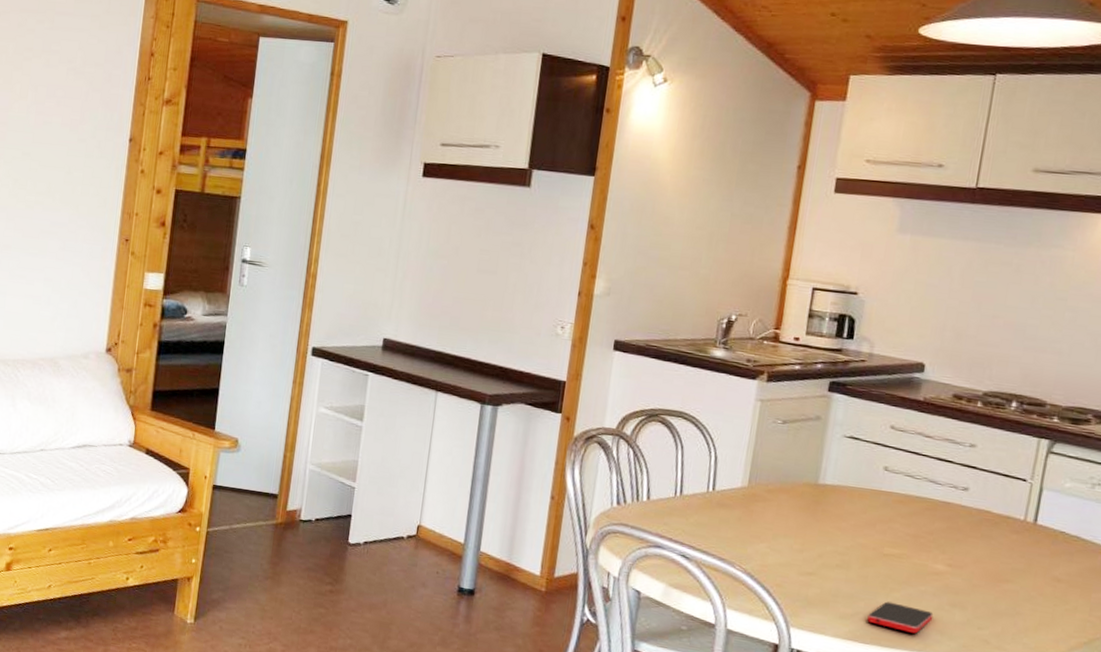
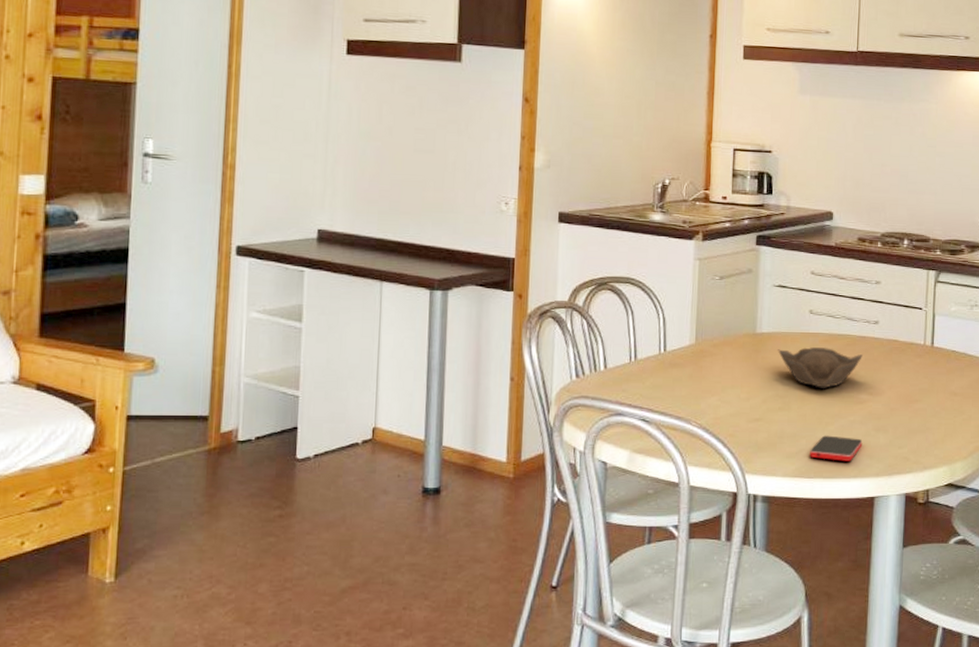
bowl: none [841,503,944,552] -> present [777,347,863,388]

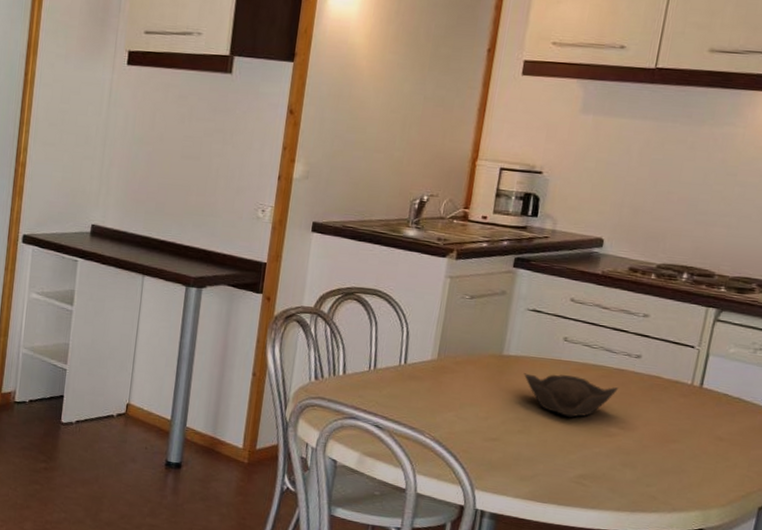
smartphone: present [810,435,863,461] -> none [546,463,607,492]

